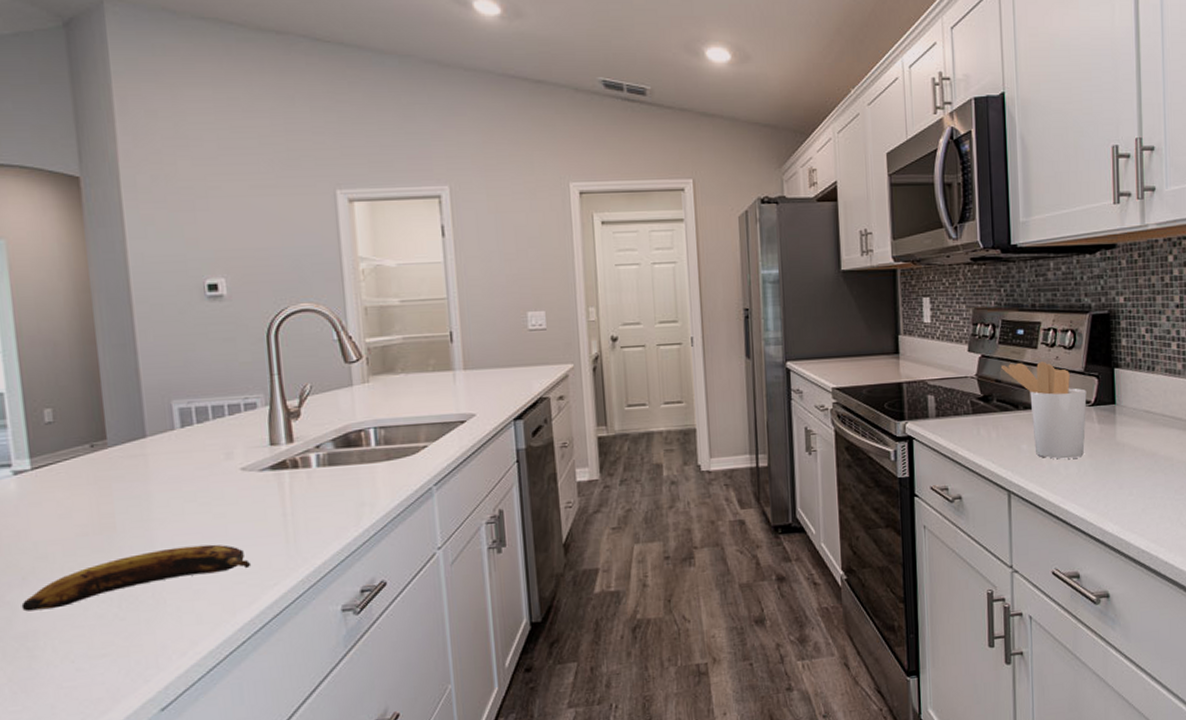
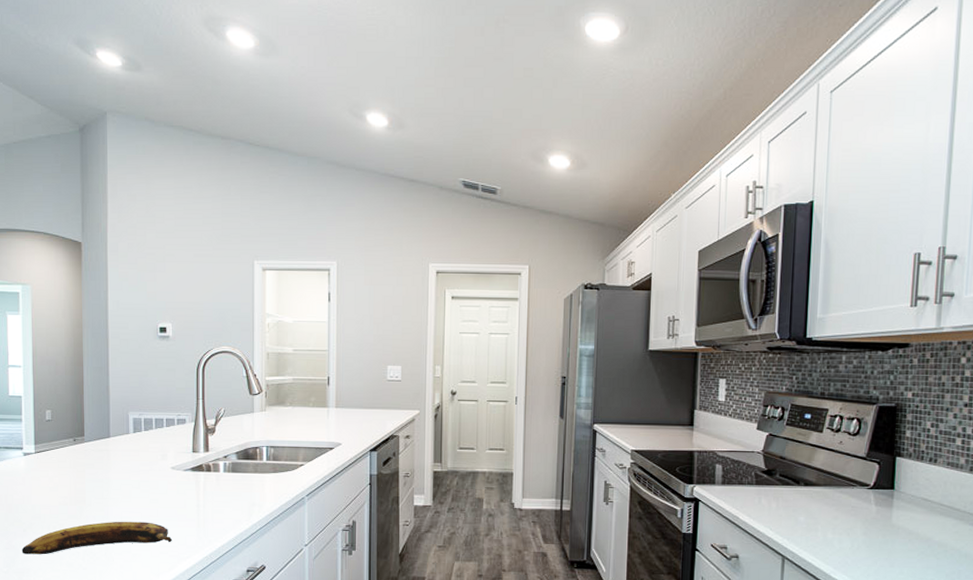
utensil holder: present [1002,361,1087,459] -> none [787,444,867,534]

